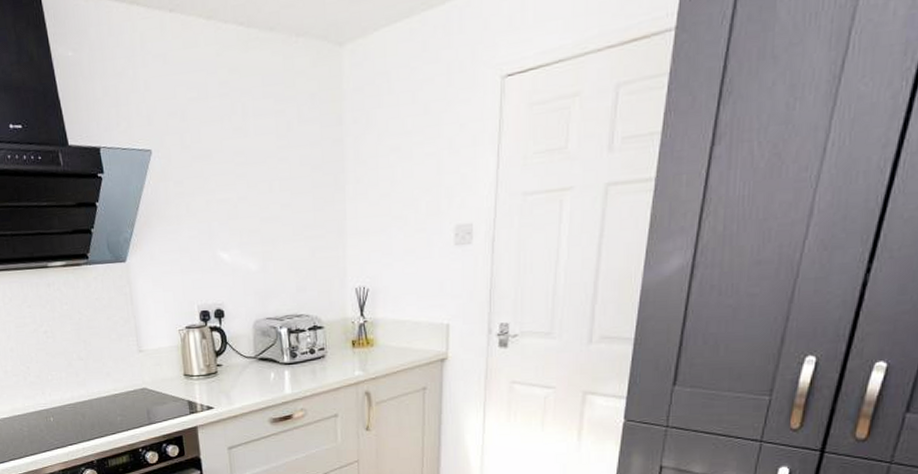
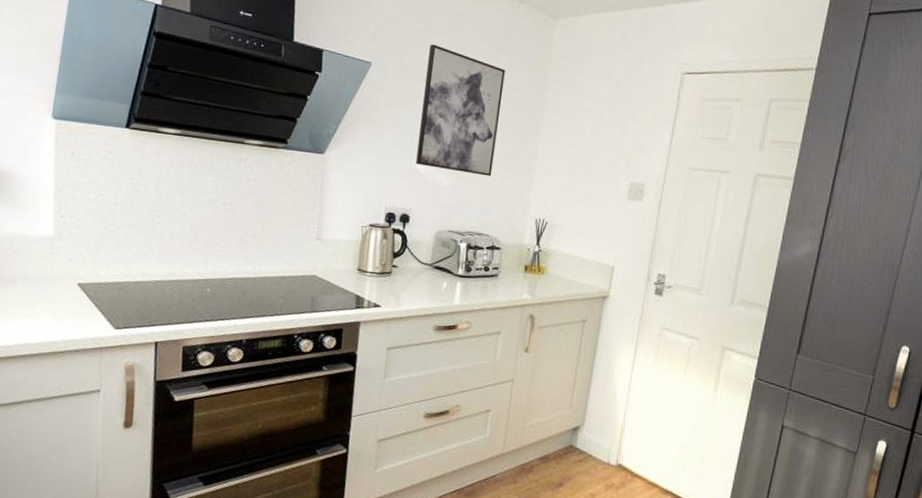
wall art: none [208,112,300,254] -> present [416,44,505,177]

